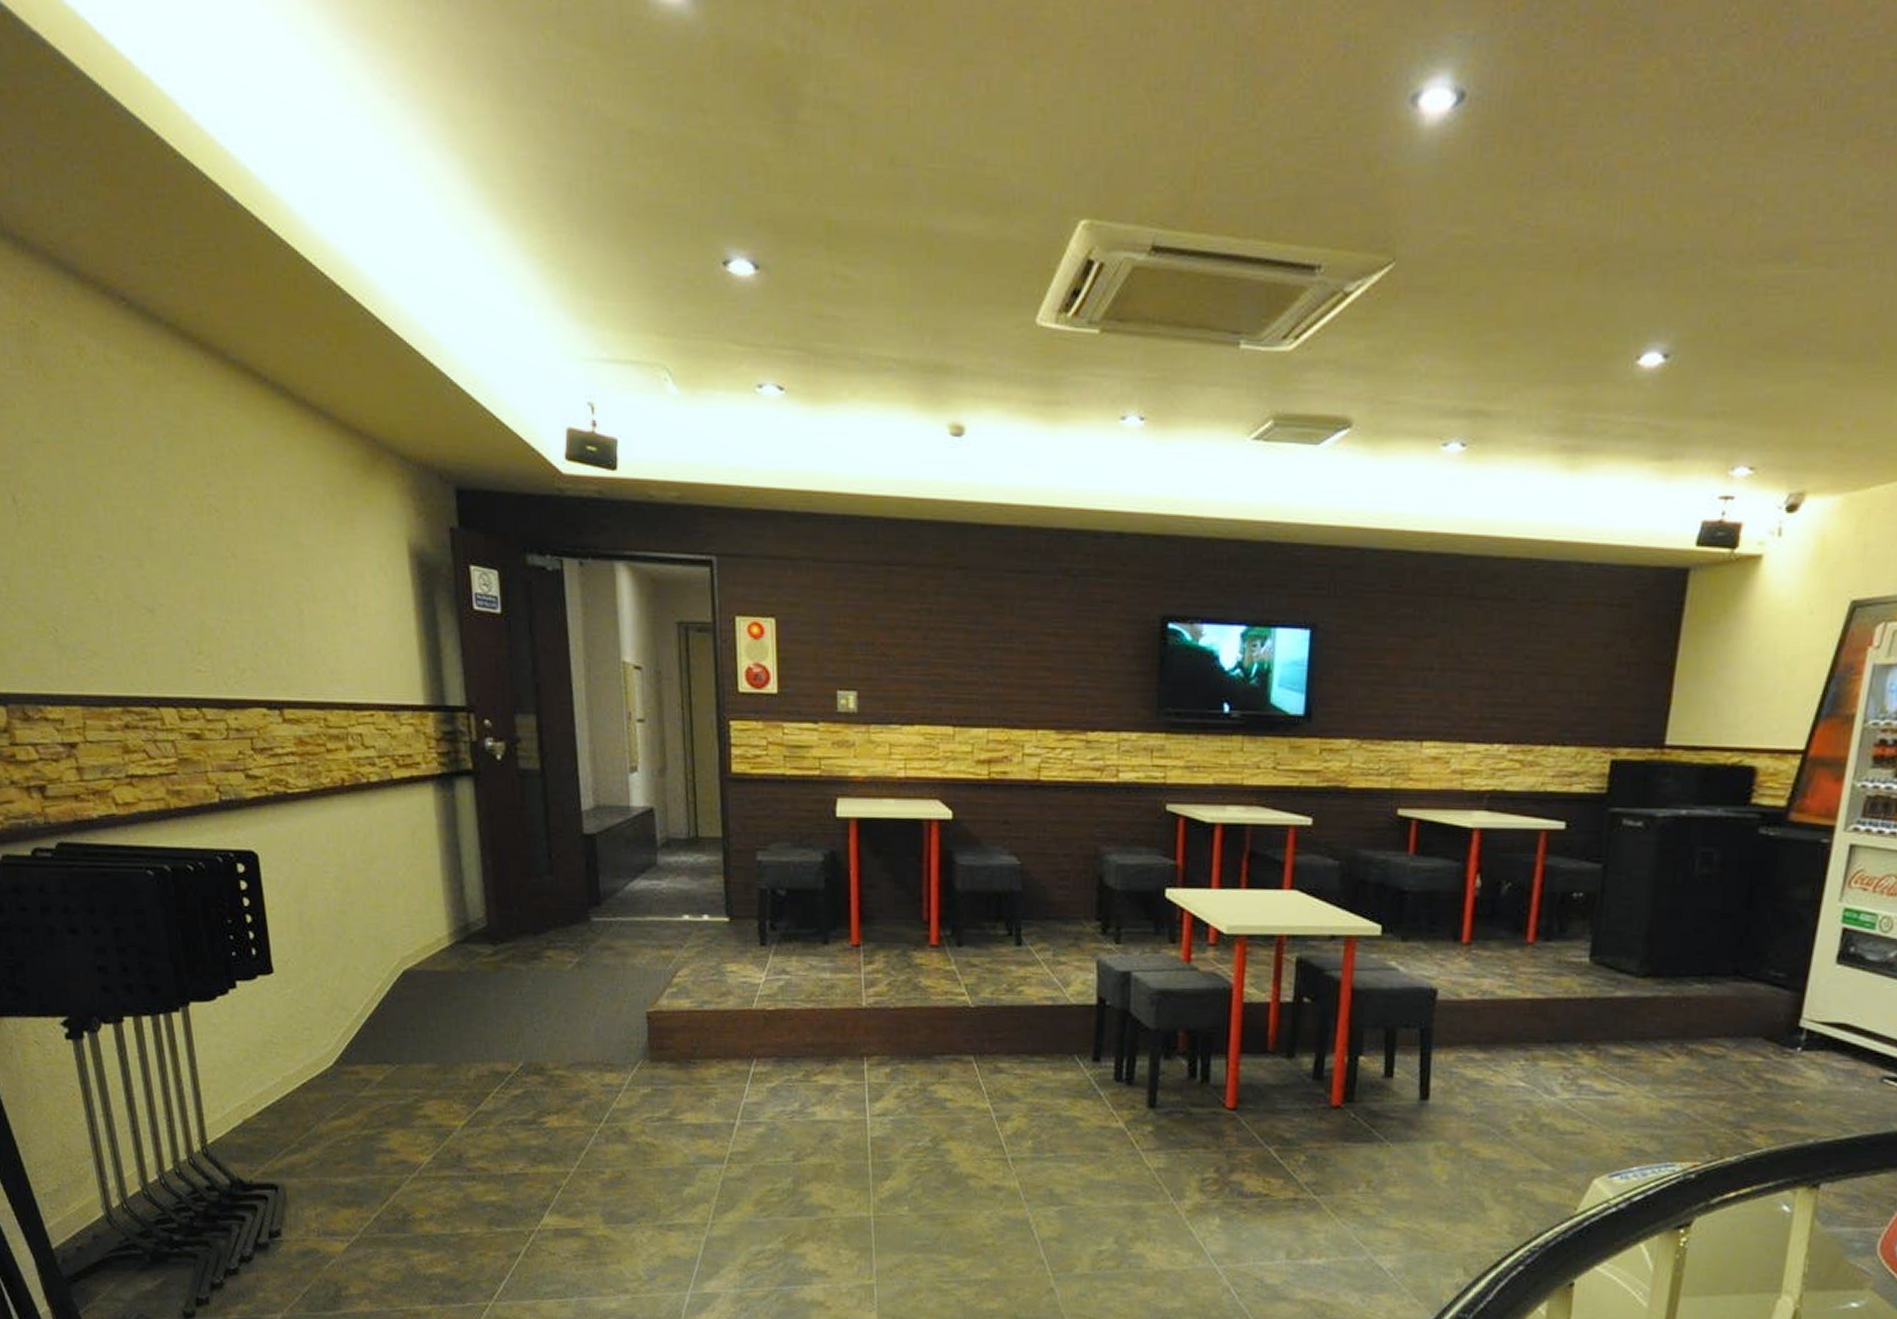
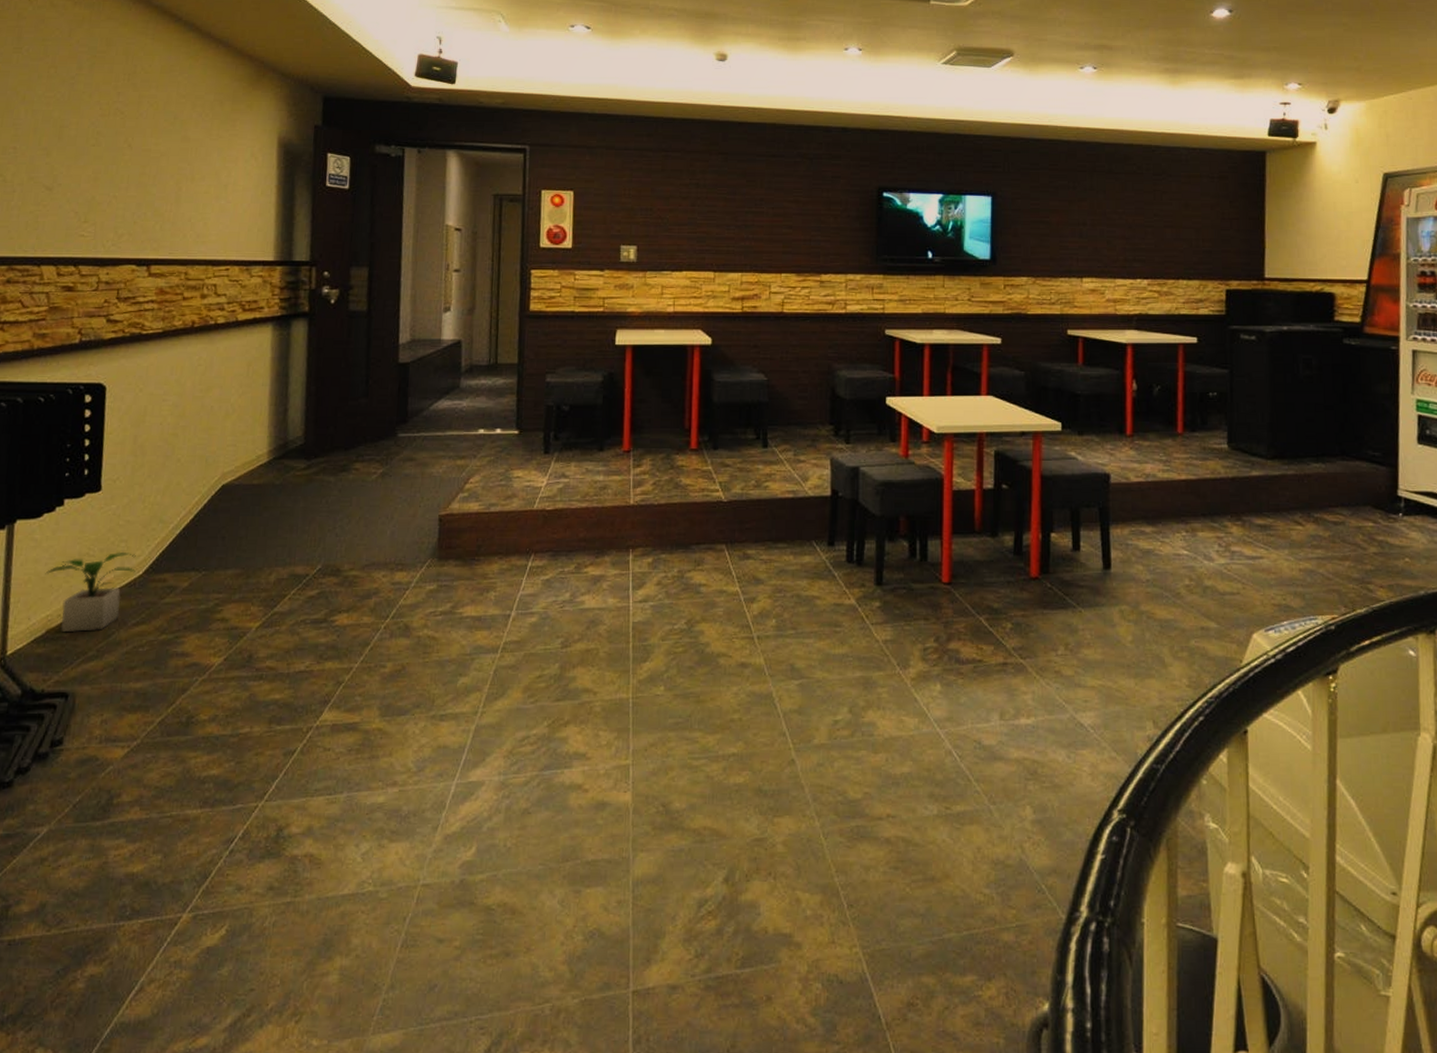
potted plant: none [230,1040,325,1124] -> present [45,551,136,633]

